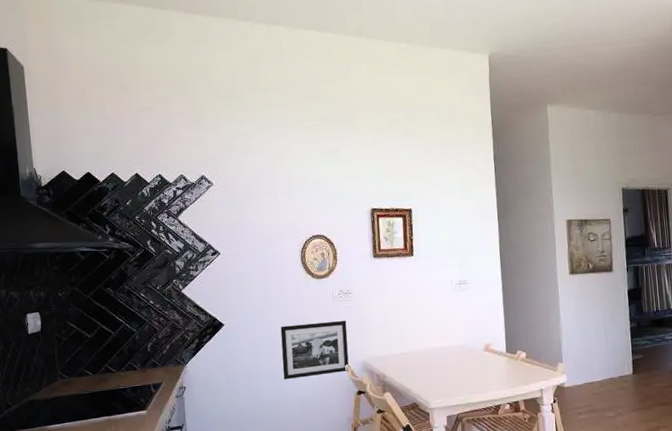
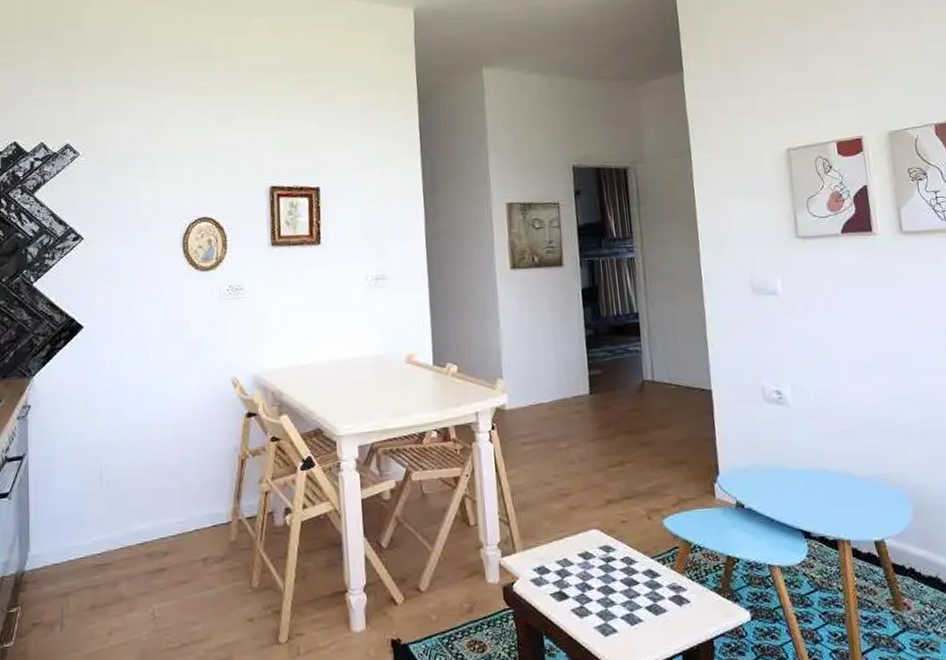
picture frame: present [280,321,349,380] -> none [153,323,237,398]

